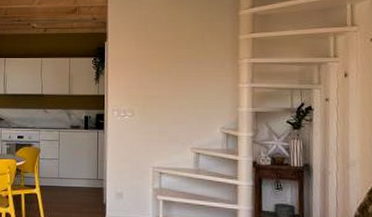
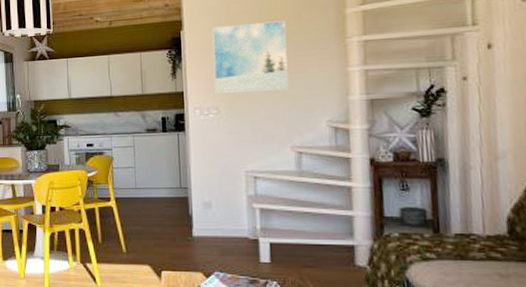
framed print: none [130,40,192,100] -> present [212,20,289,95]

